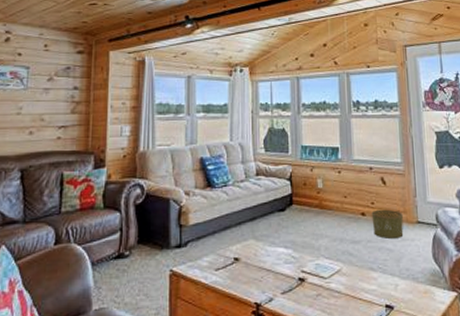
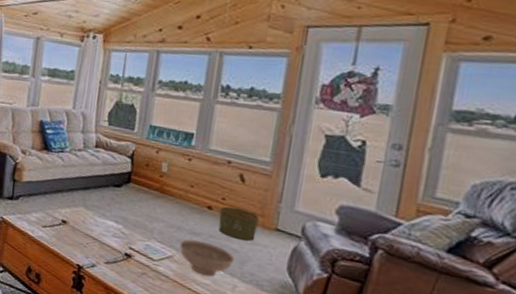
decorative bowl: none [344,248,392,282] -> present [179,239,235,276]

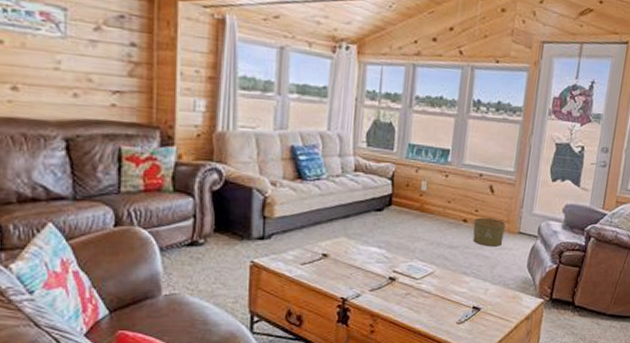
decorative bowl: present [179,239,235,276] -> none [439,253,487,285]

